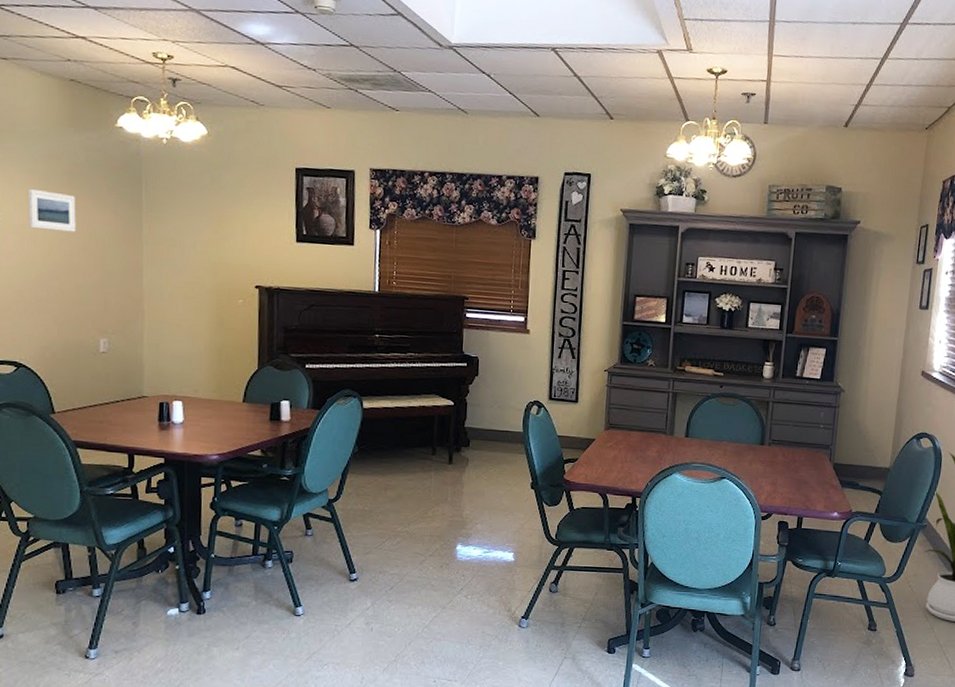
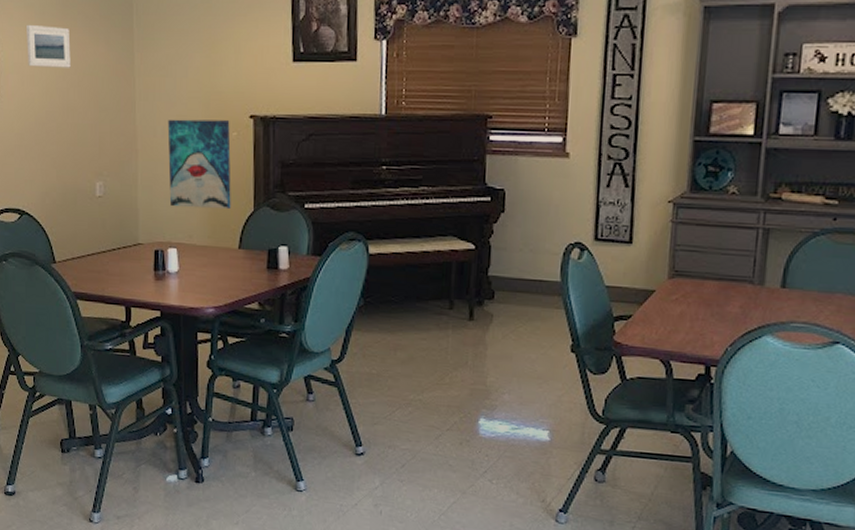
wall art: none [175,285,237,368] -> present [167,119,231,210]

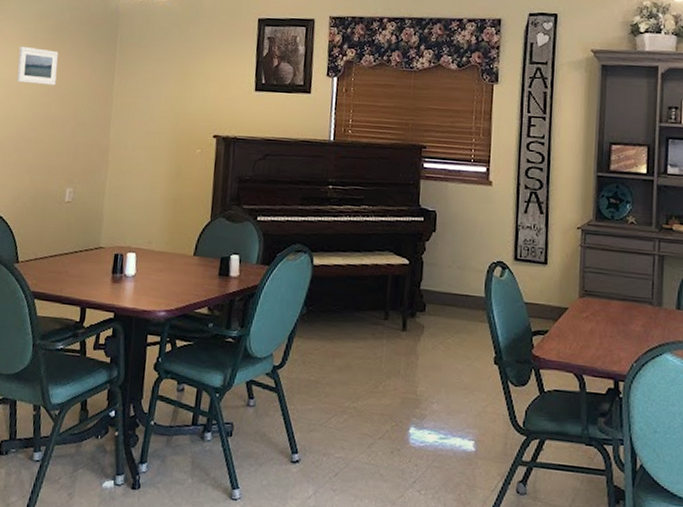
wall art: present [167,119,231,210] -> none [133,135,195,219]

